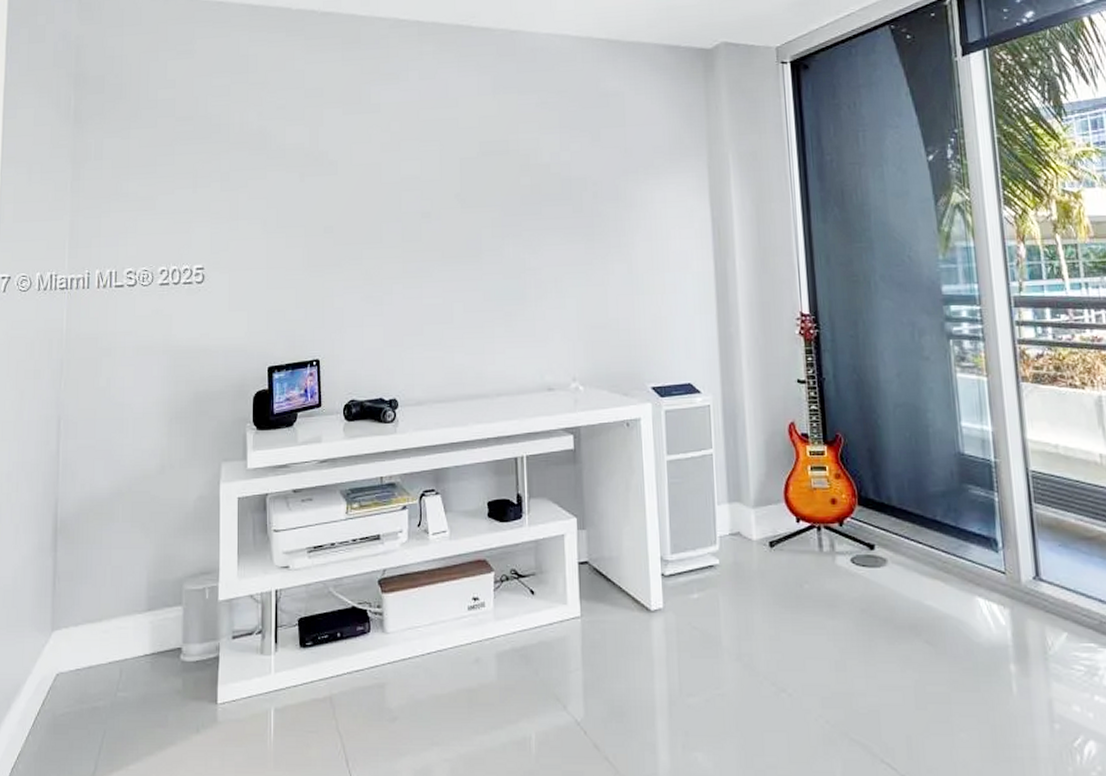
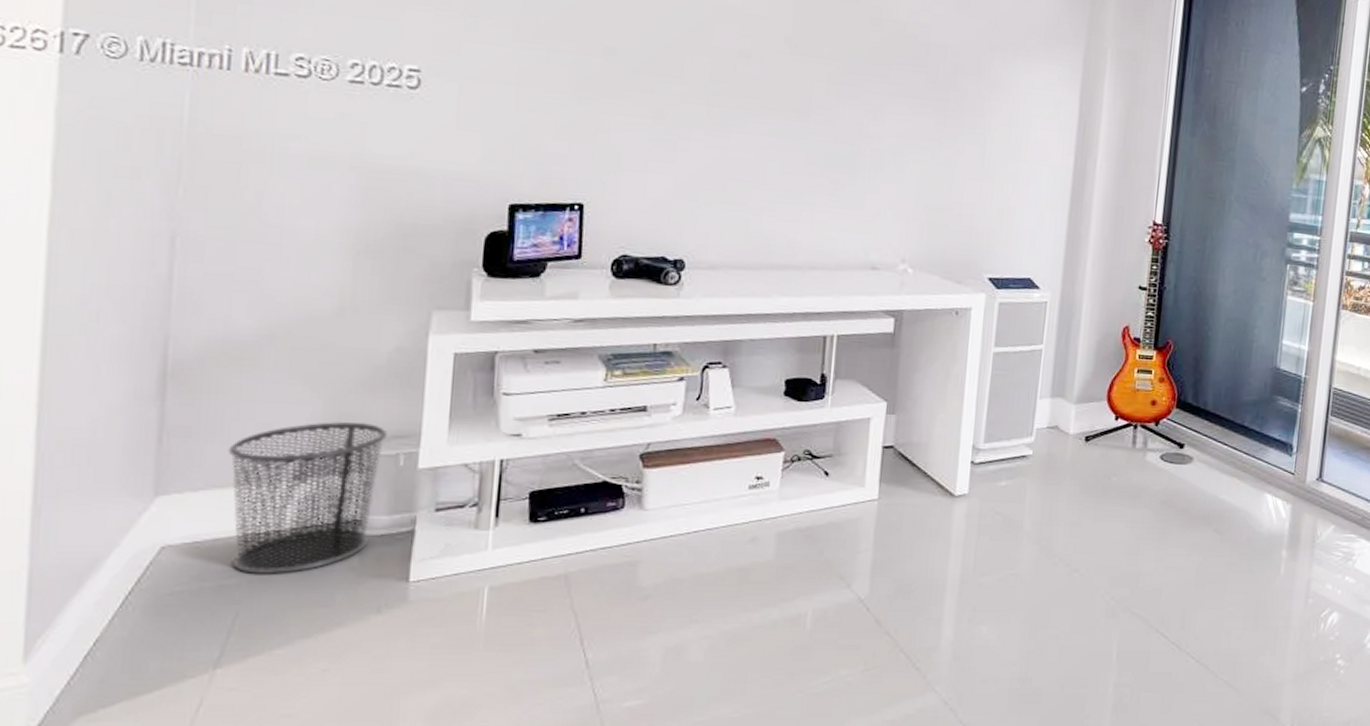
waste bin: none [95,561,197,697] -> present [228,422,388,574]

